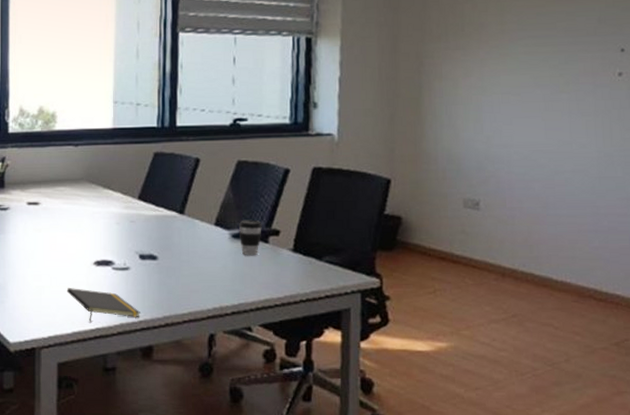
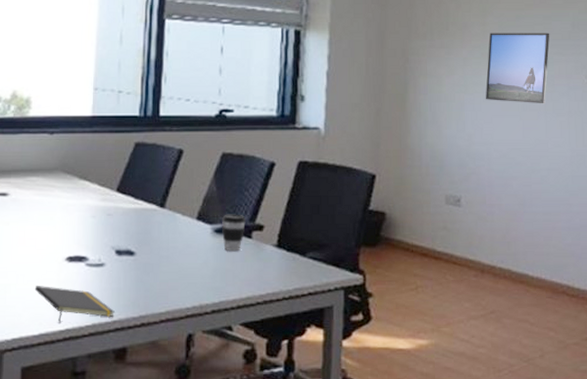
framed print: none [504,29,574,104] -> present [485,33,550,104]

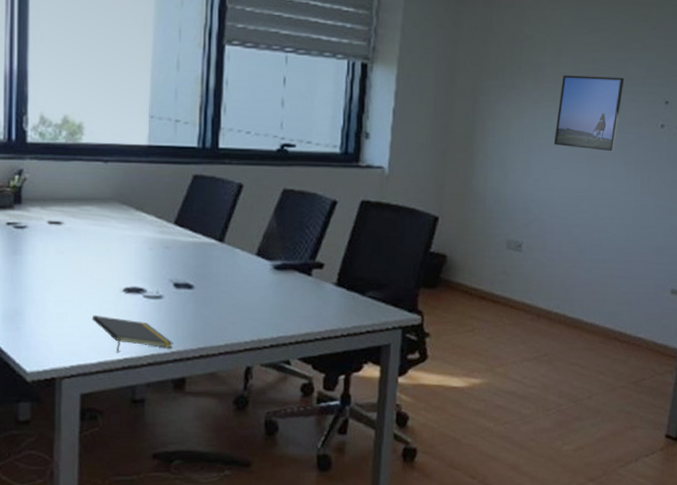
coffee cup: present [221,214,246,252] -> none [281,251,306,289]

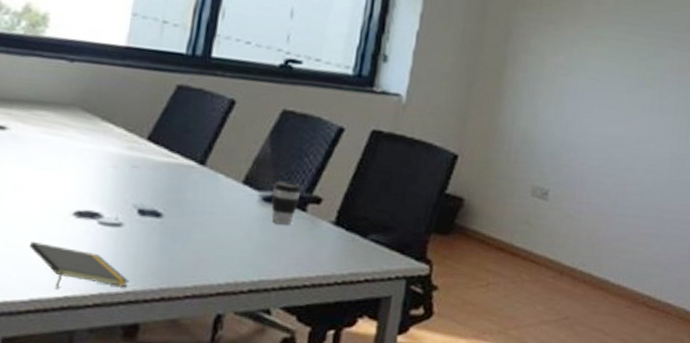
coffee cup: none [281,251,306,289] -> present [271,180,302,225]
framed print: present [553,75,625,152] -> none [589,14,668,100]

